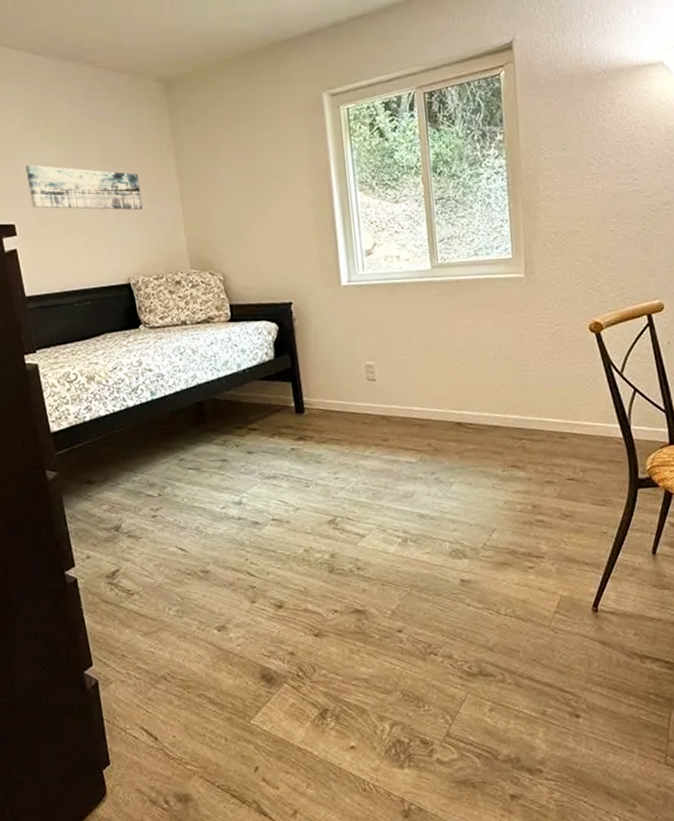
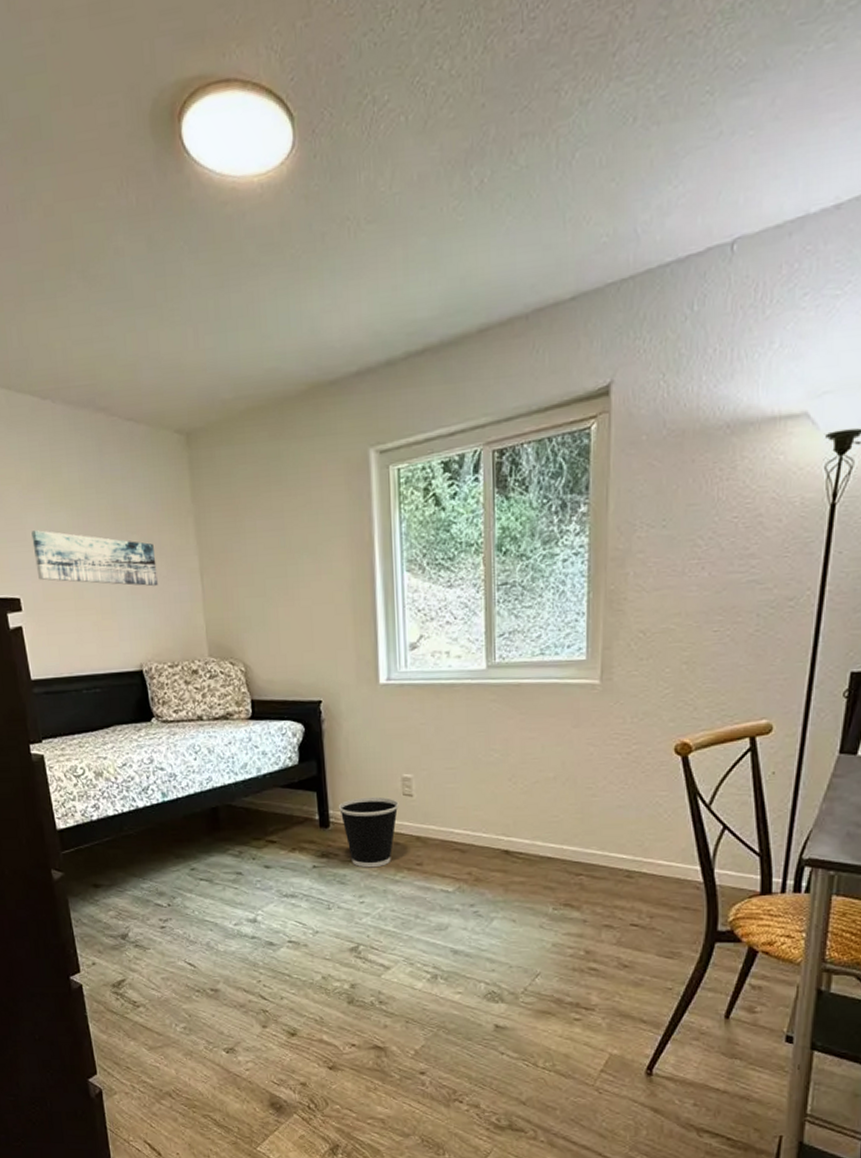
wastebasket: none [311,383,365,447] -> present [338,796,399,868]

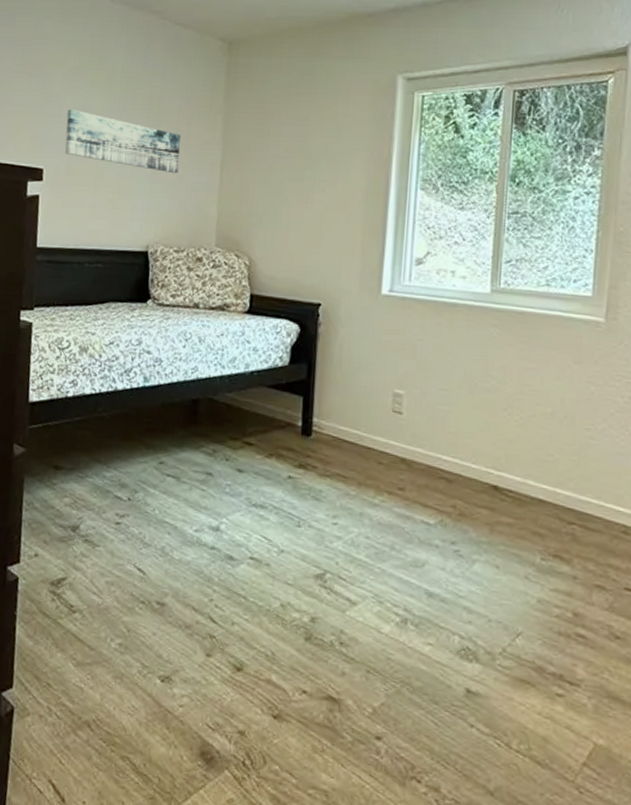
wastebasket: present [338,796,399,868] -> none [323,408,387,487]

